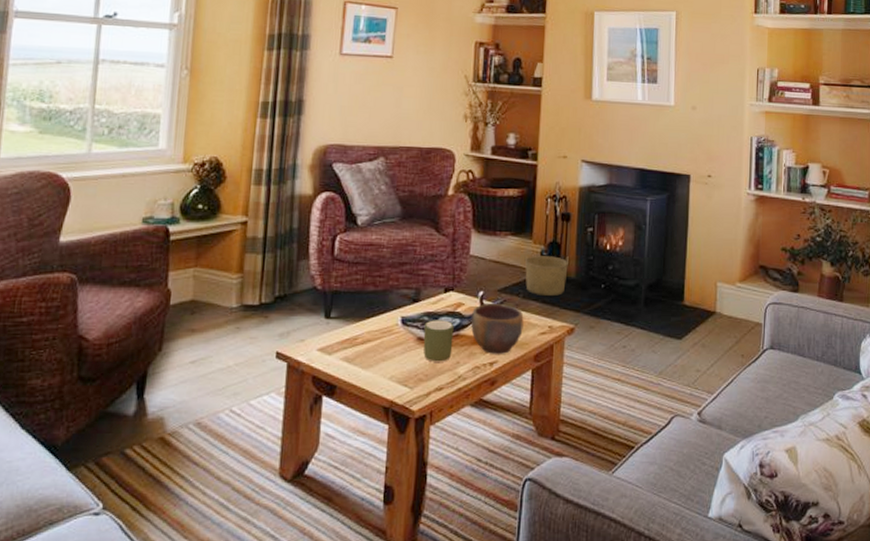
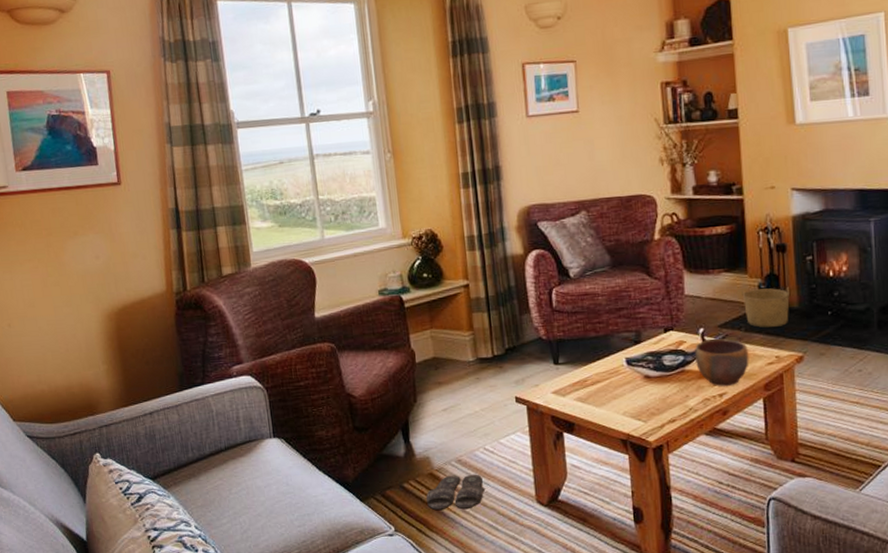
slippers: none [149,440,224,484] -> present [425,474,486,511]
mug: present [423,320,454,362] -> none [649,358,680,397]

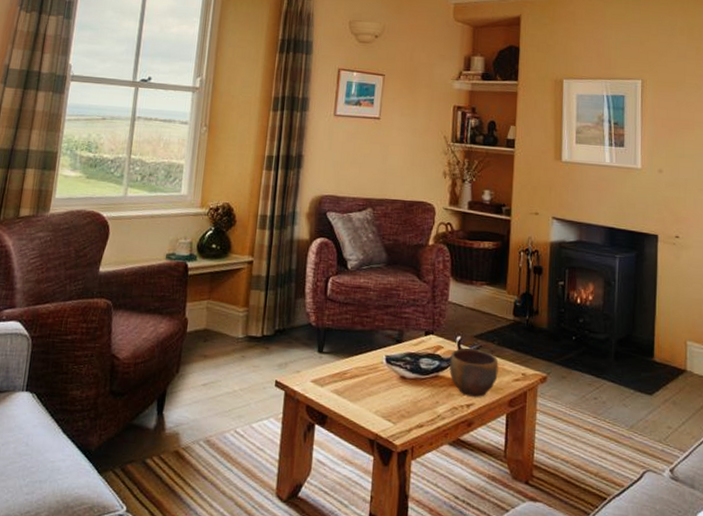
slippers: present [425,474,486,511] -> none [165,455,228,495]
basket: present [742,287,791,329] -> none [499,305,542,346]

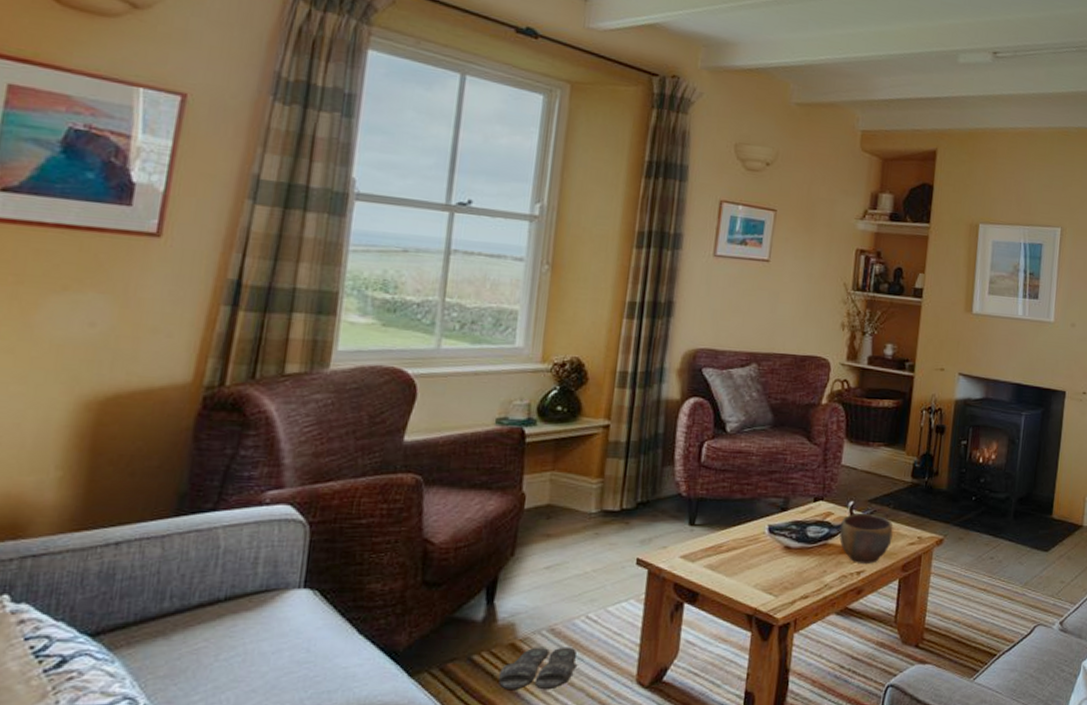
slippers: none [165,455,228,495] -> present [498,647,578,691]

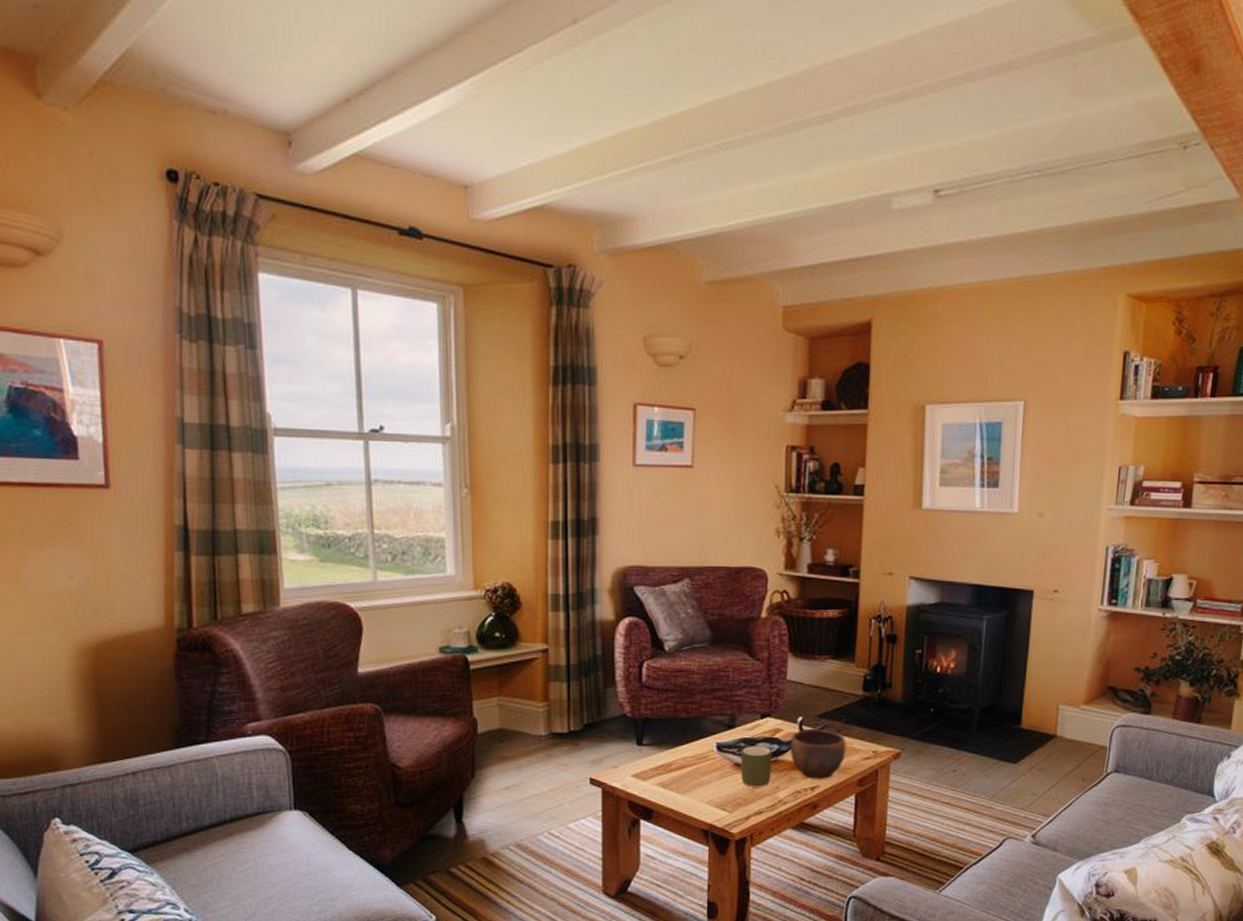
slippers: present [498,647,578,691] -> none [476,860,547,899]
mug: none [790,529,822,571] -> present [740,746,772,787]

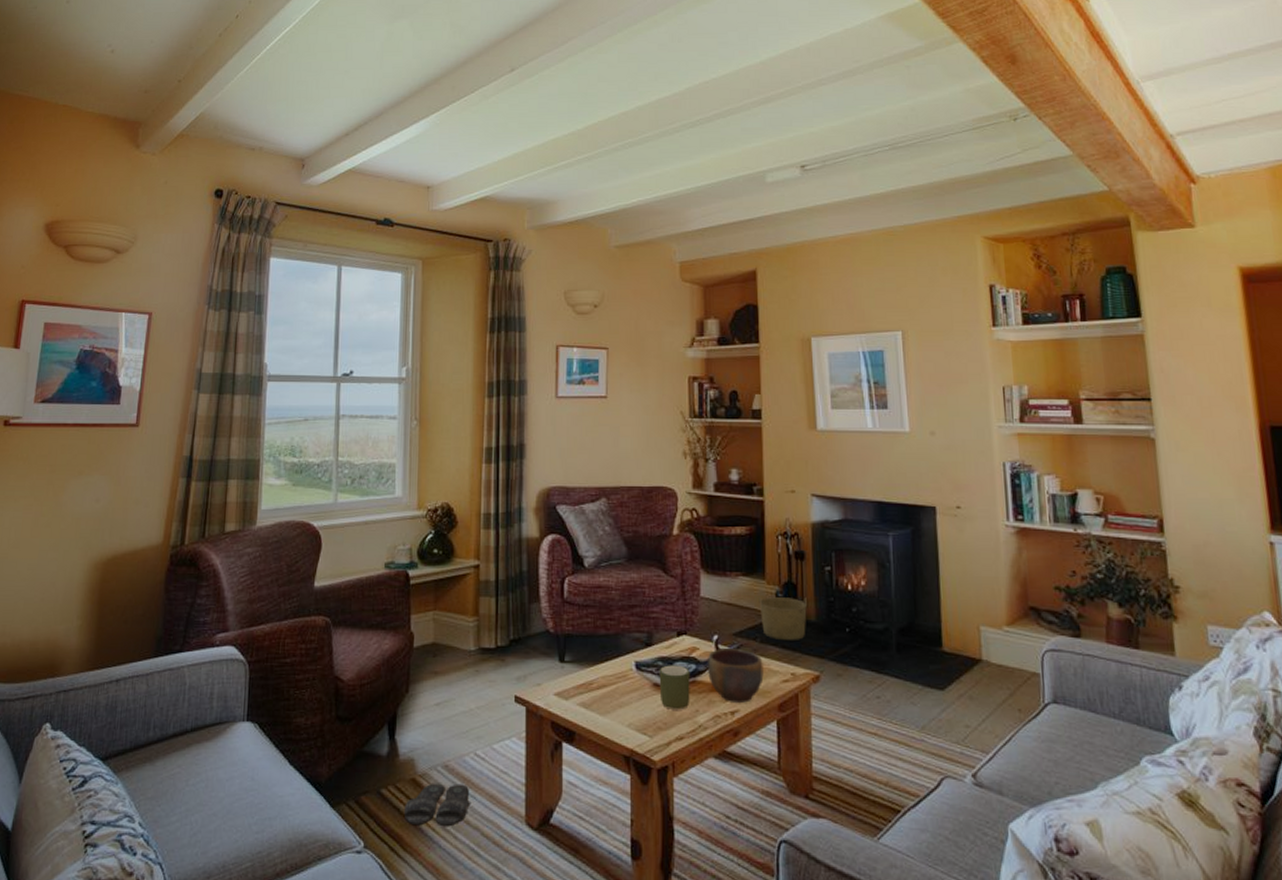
slippers: none [476,860,547,899] -> present [403,783,471,826]
basket: none [846,680,896,722] -> present [758,597,808,642]

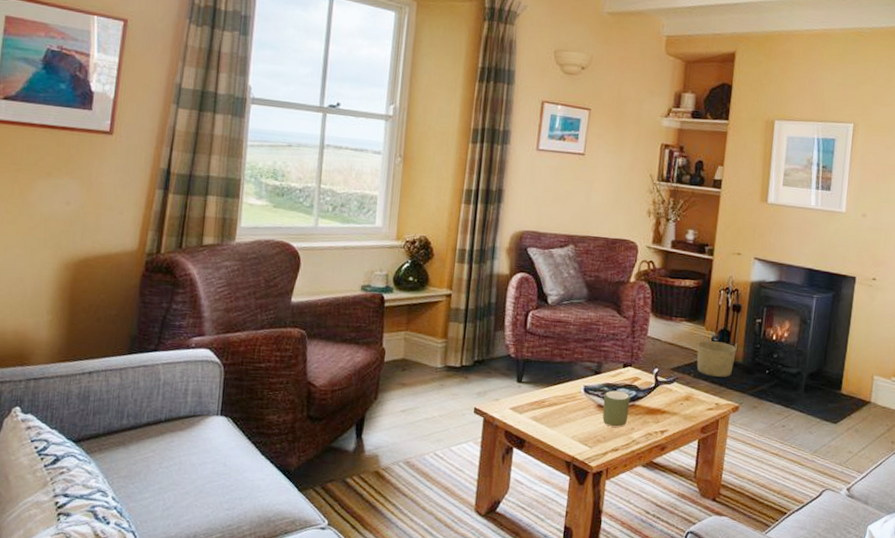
slippers: present [403,783,471,826] -> none [366,475,428,510]
bowl: present [707,647,764,703] -> none [646,379,694,424]

